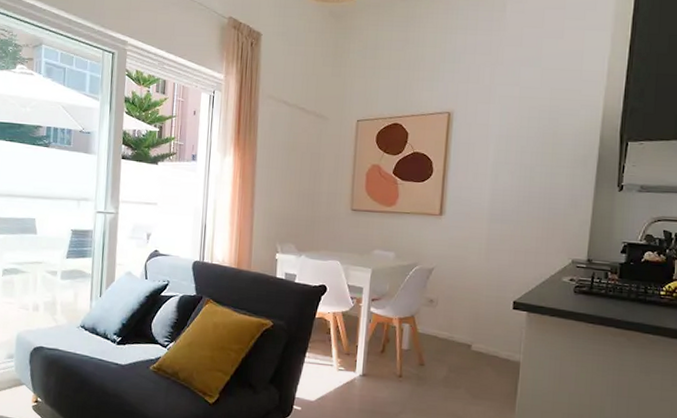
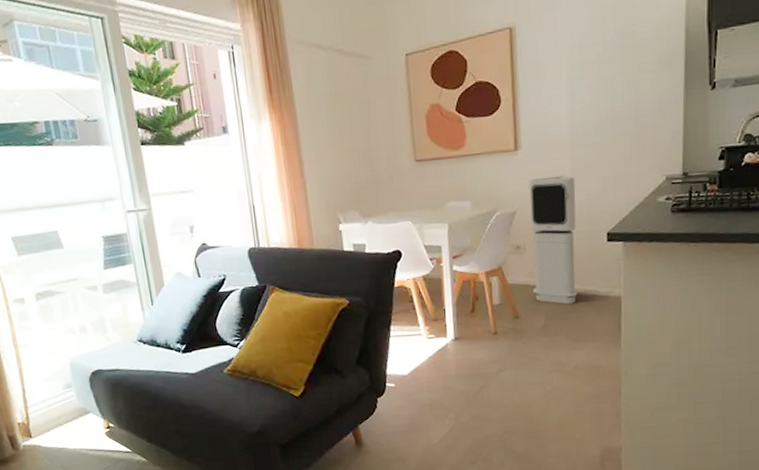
air purifier: none [440,242,490,362] -> present [528,175,578,305]

